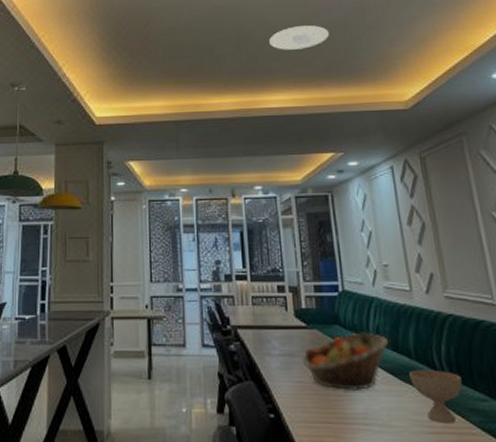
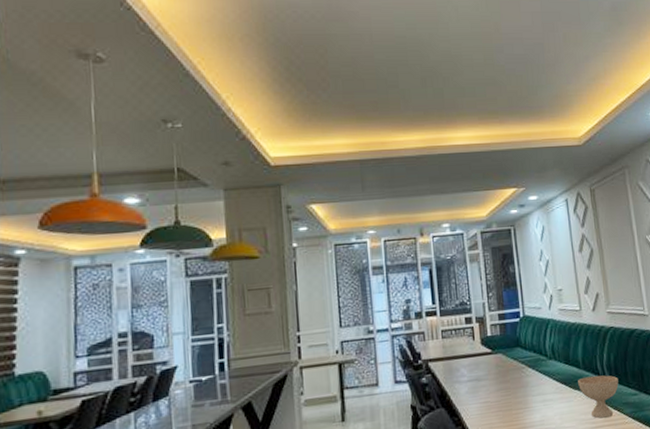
recessed light: present [269,25,329,50] -> none [454,61,512,86]
fruit basket: present [302,332,389,390] -> none [488,350,562,404]

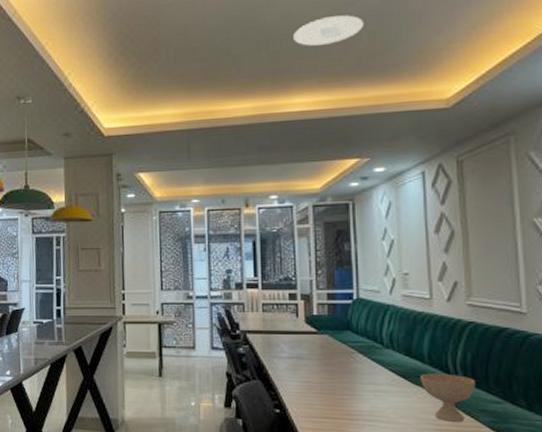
recessed light: none [454,61,512,86] -> present [293,15,363,46]

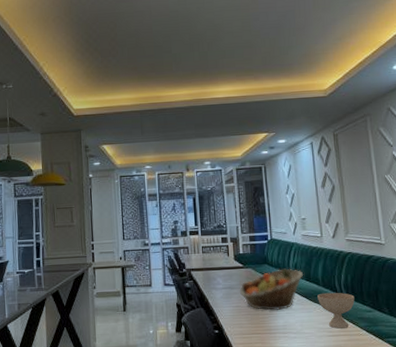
recessed light: present [293,15,363,46] -> none [217,27,266,49]
fruit basket: none [310,338,402,391] -> present [239,268,304,310]

